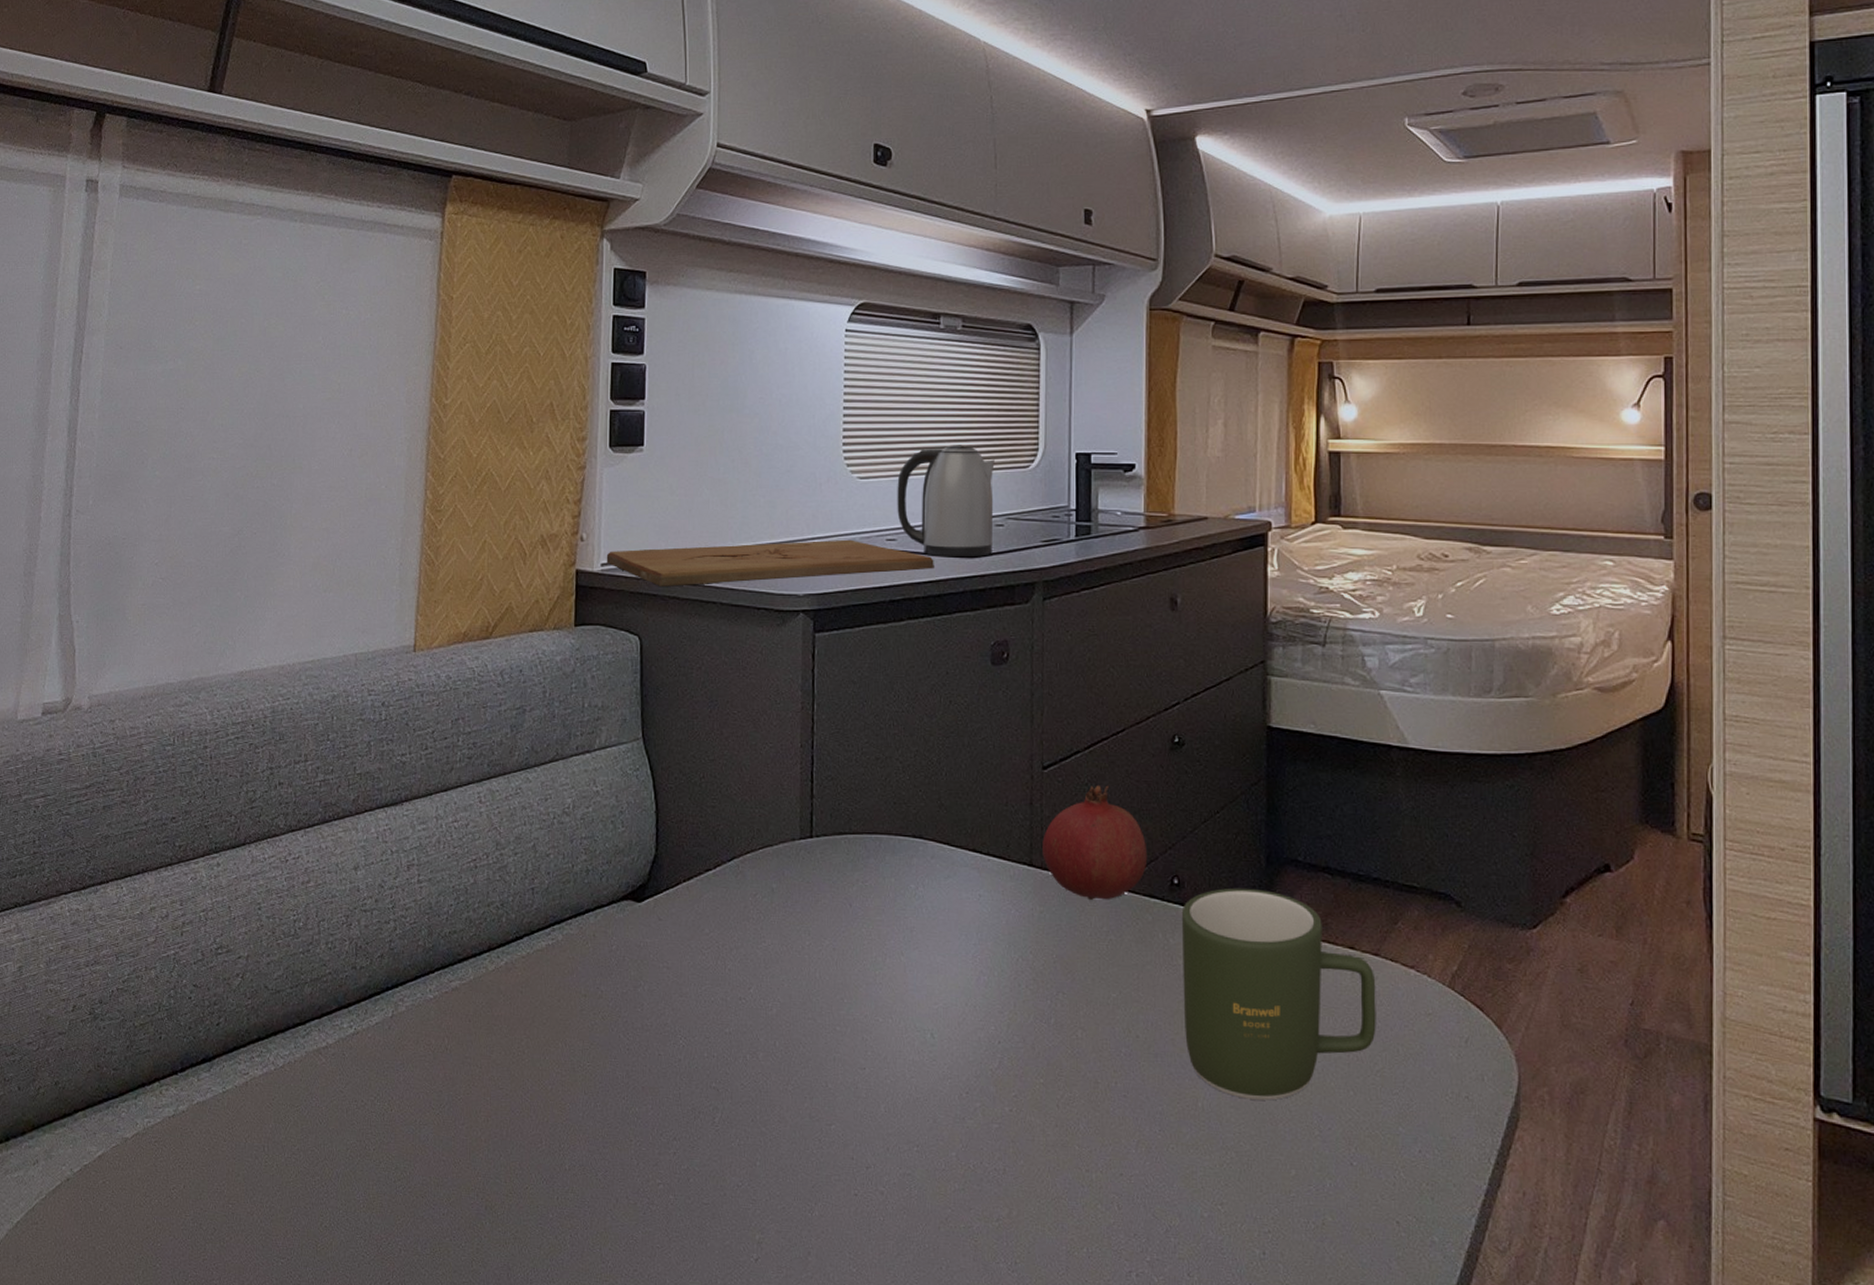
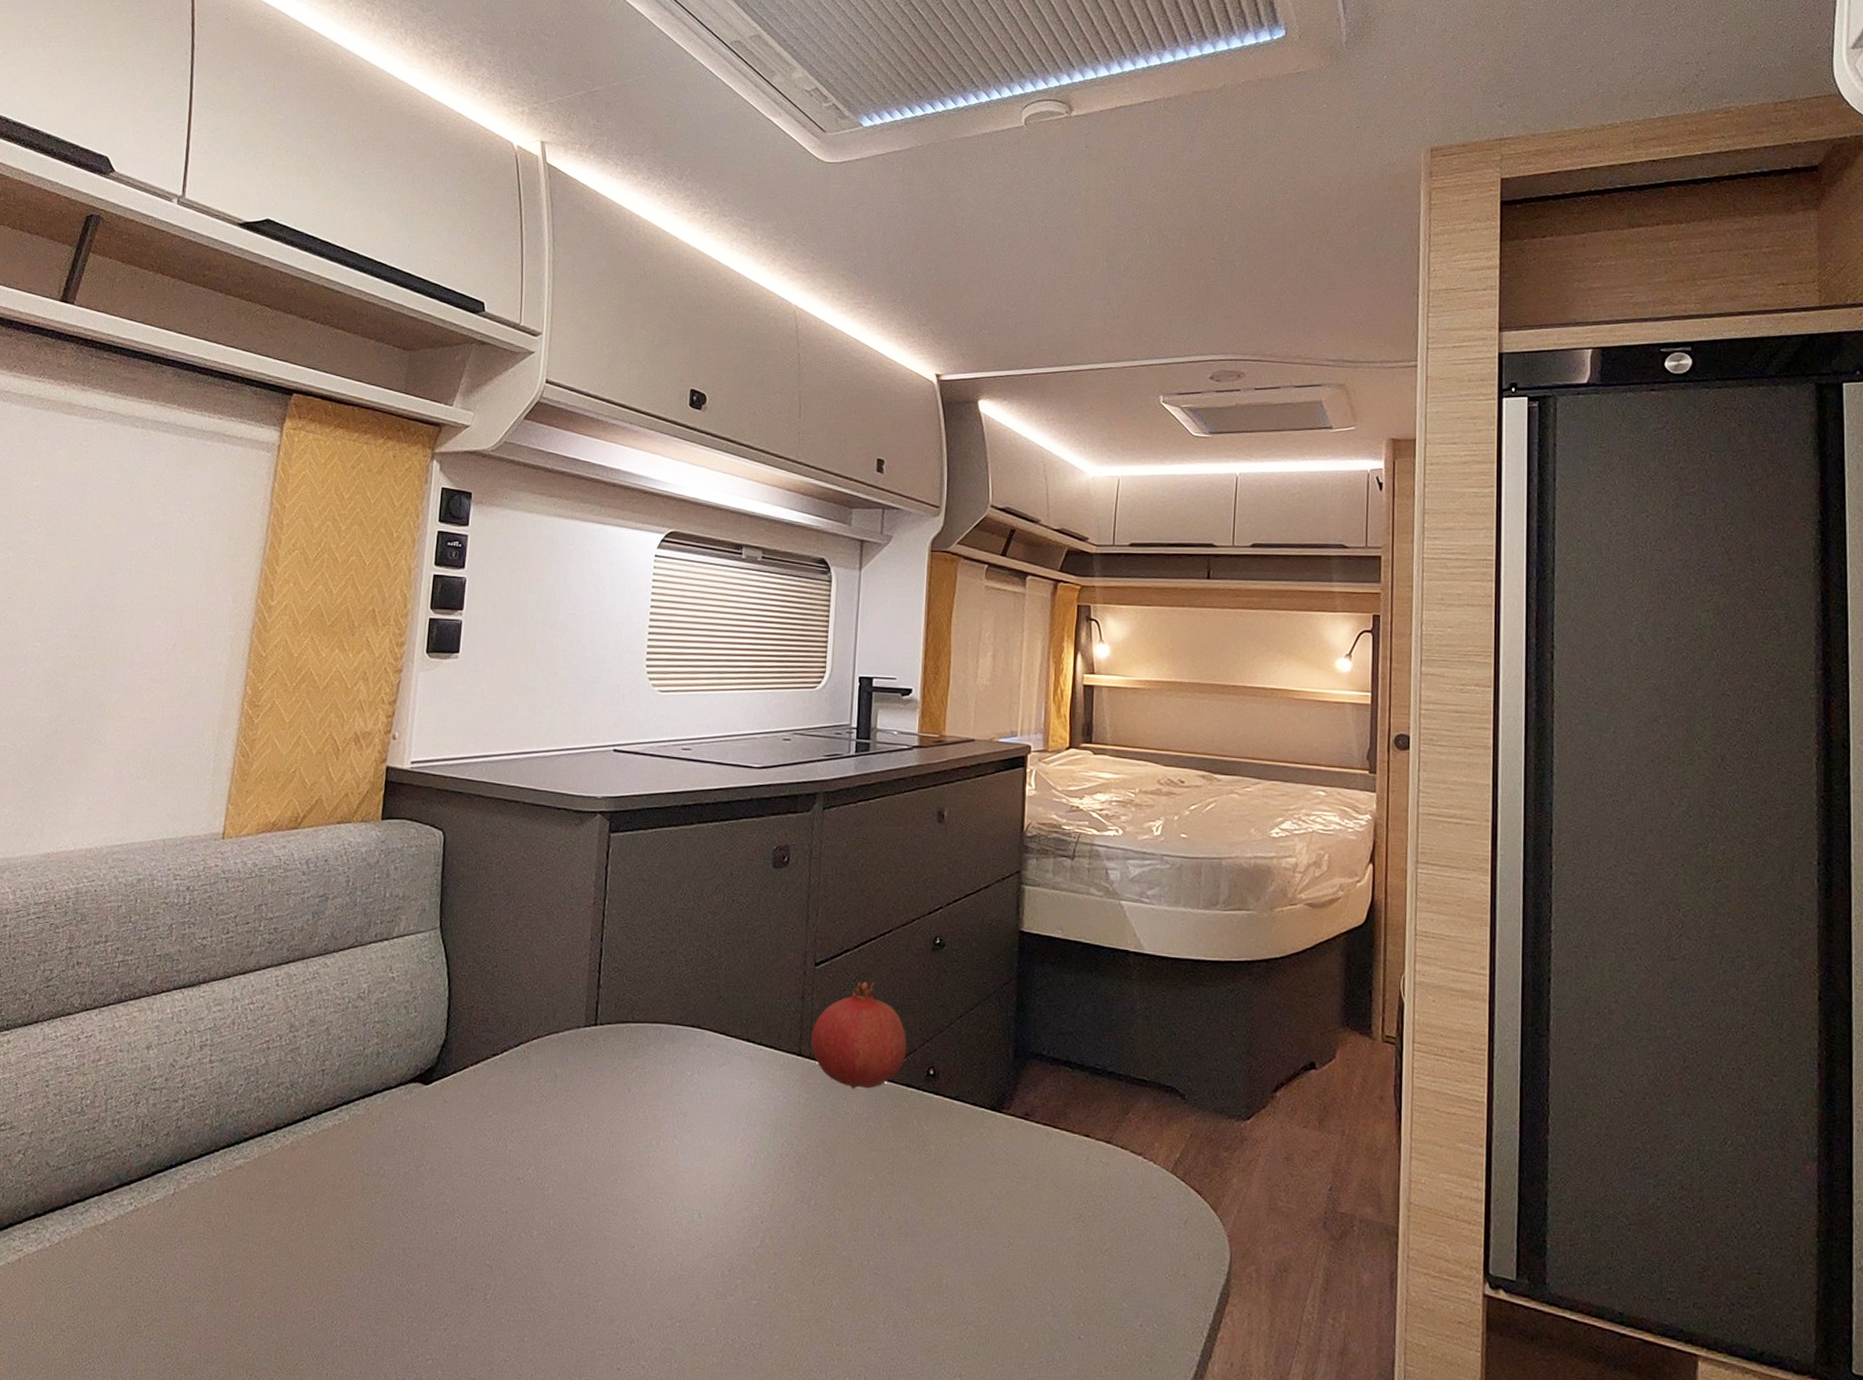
cutting board: present [606,539,934,588] -> none [416,747,725,786]
kettle: present [897,445,995,558] -> none [693,664,785,768]
mug: present [1181,888,1376,1101] -> none [933,1079,1107,1278]

